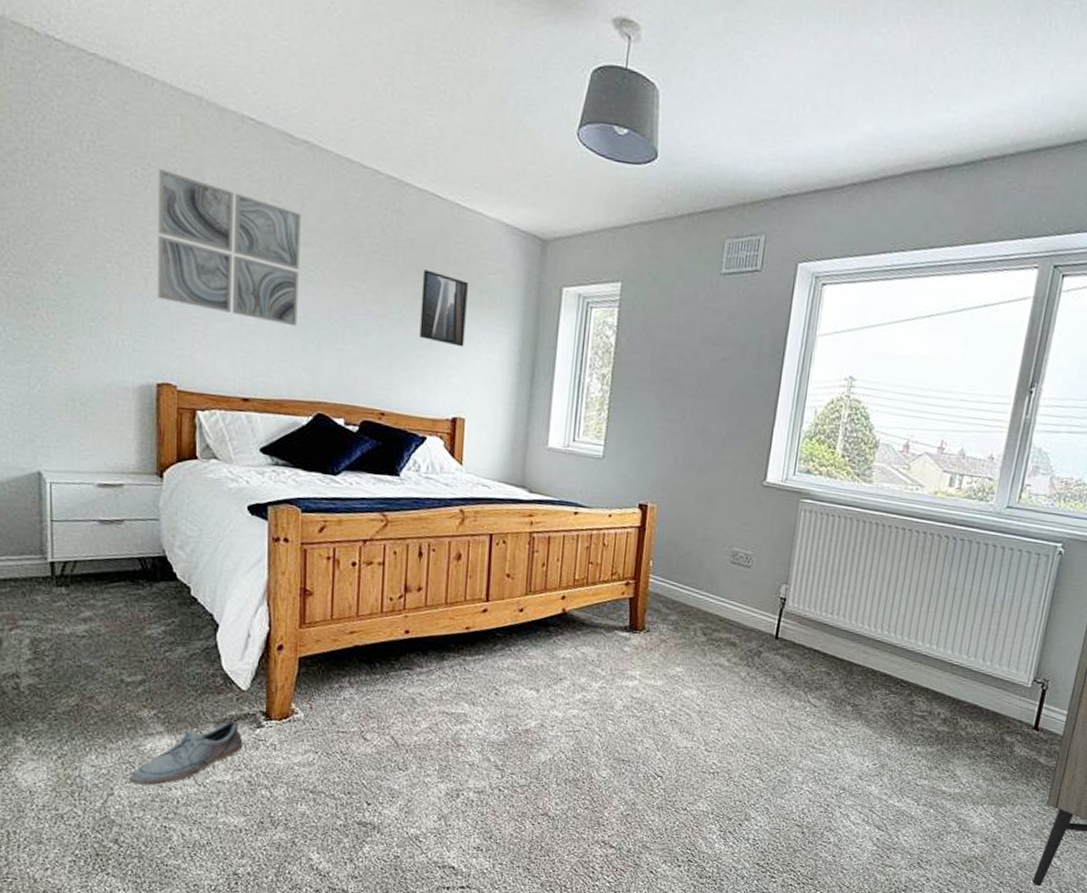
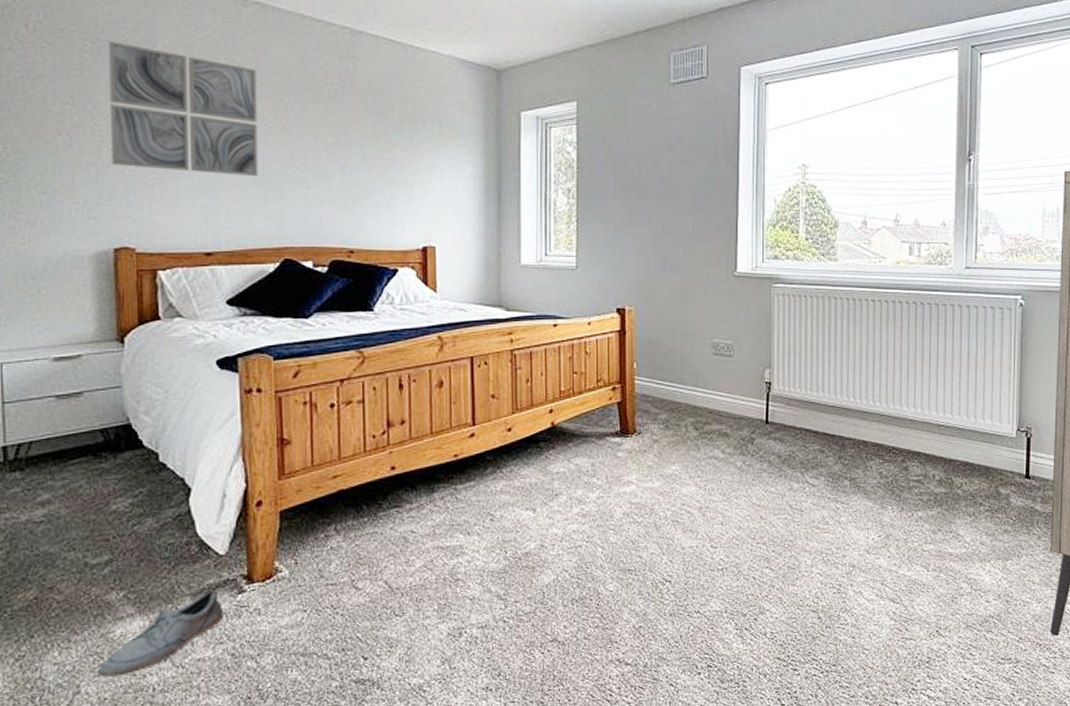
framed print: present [419,269,468,347] -> none [382,109,429,178]

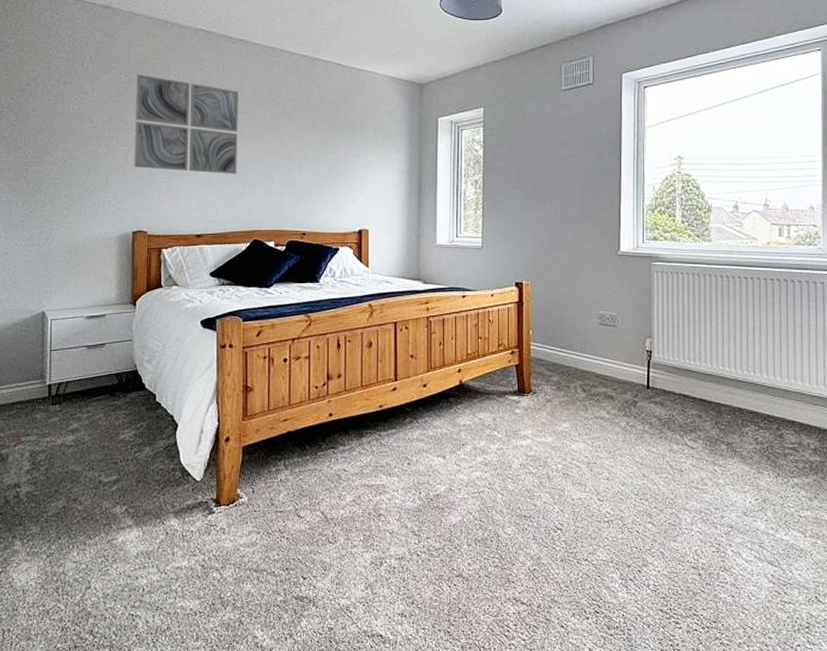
shoe: present [97,590,224,677] -> none [103,510,198,576]

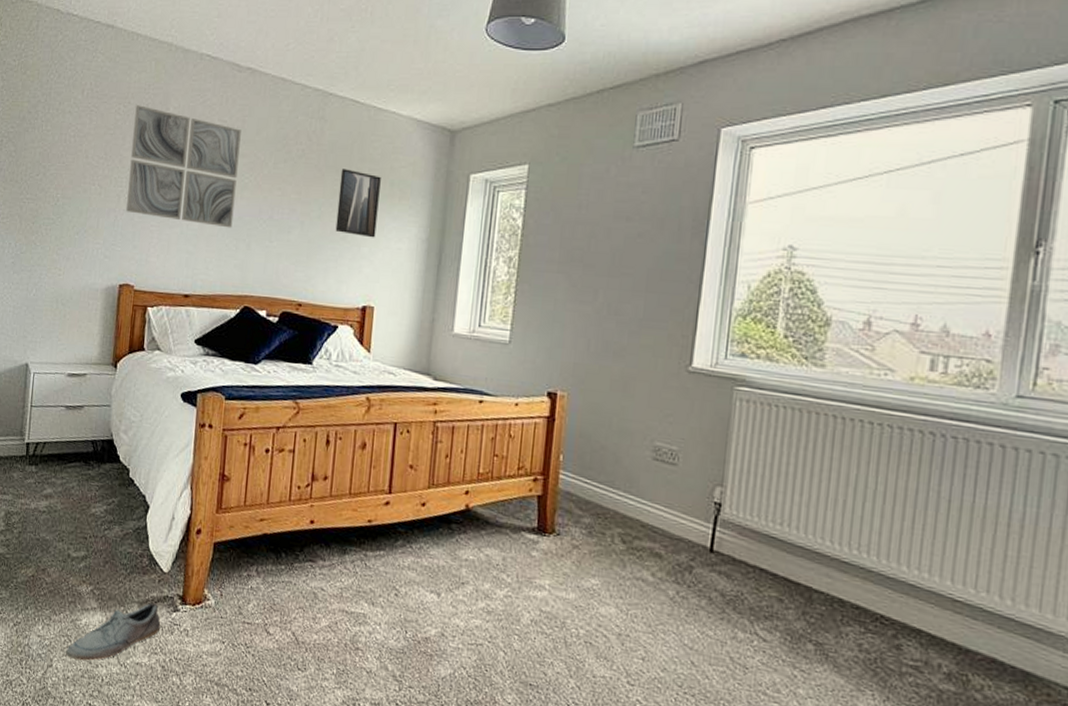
shoe: none [103,510,198,576] -> present [65,602,161,661]
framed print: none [330,119,365,174] -> present [335,168,381,238]

